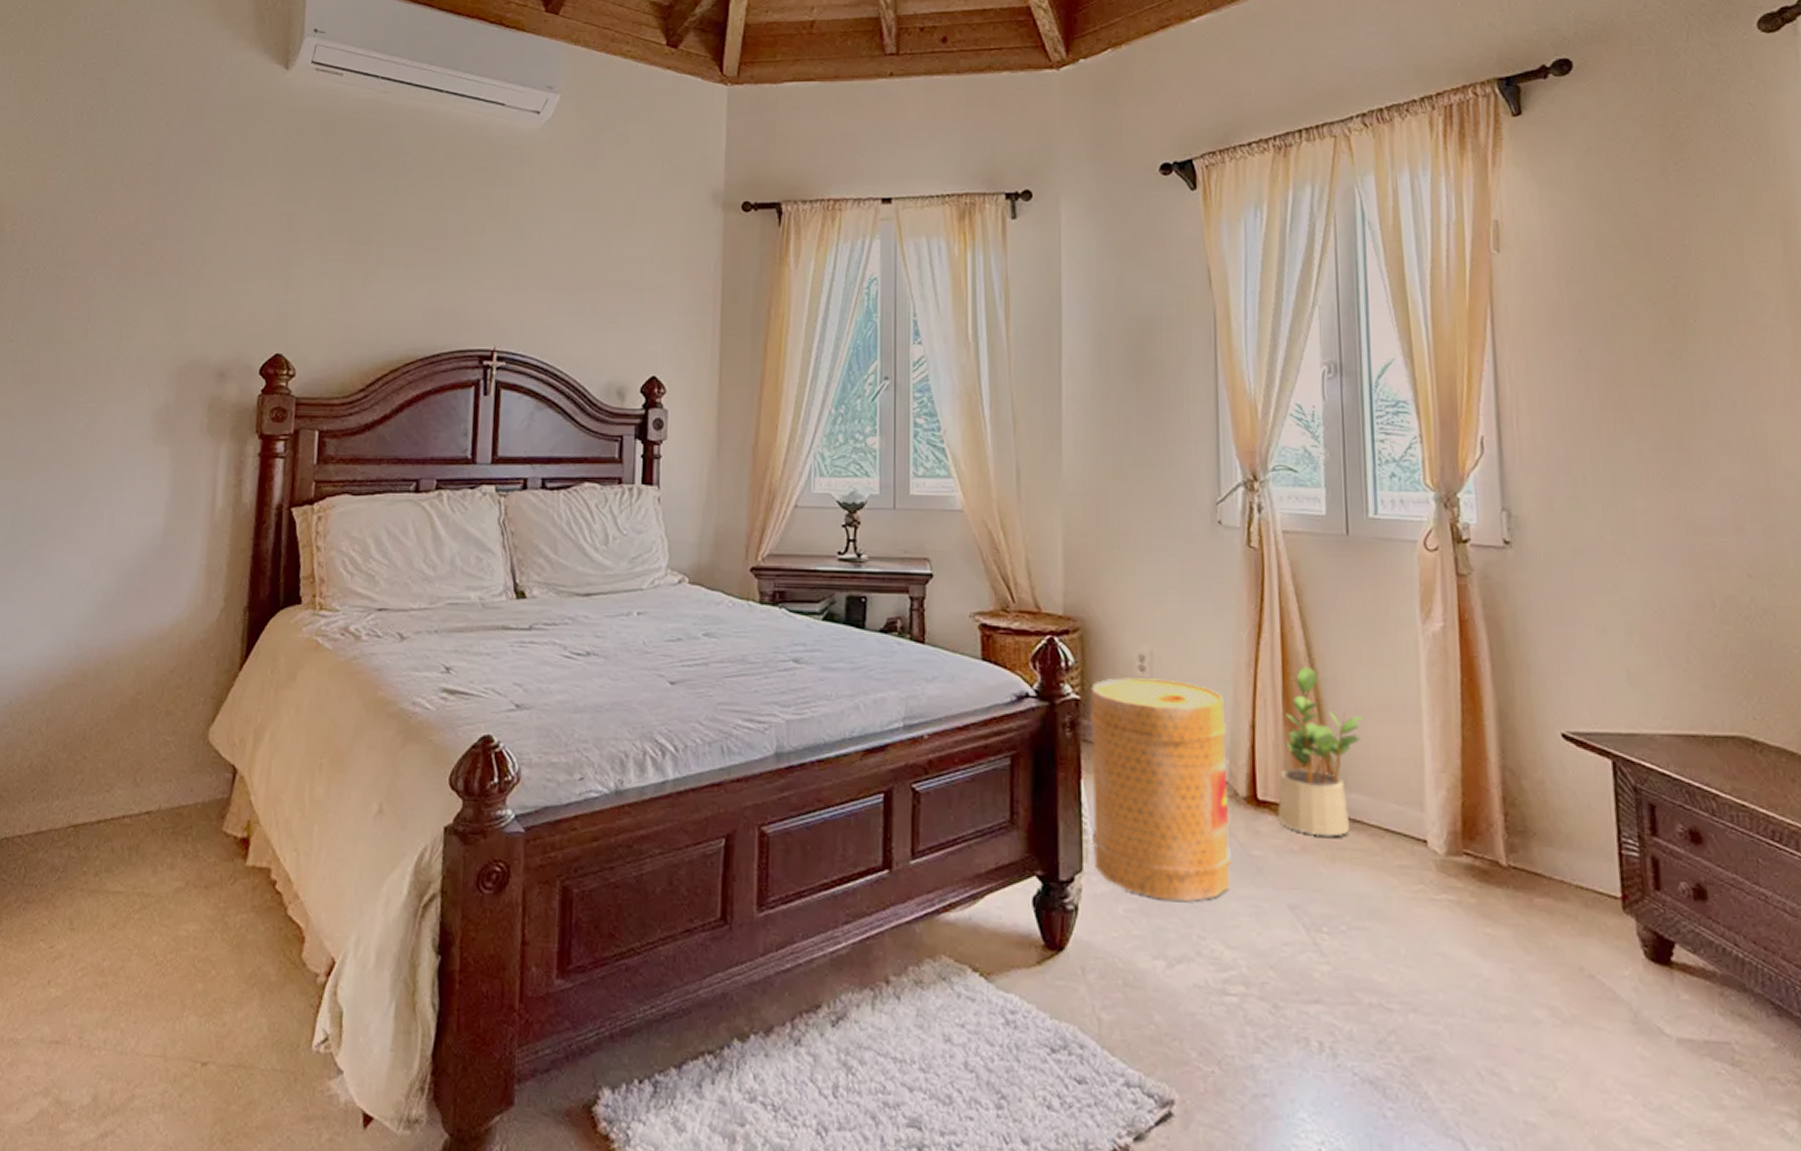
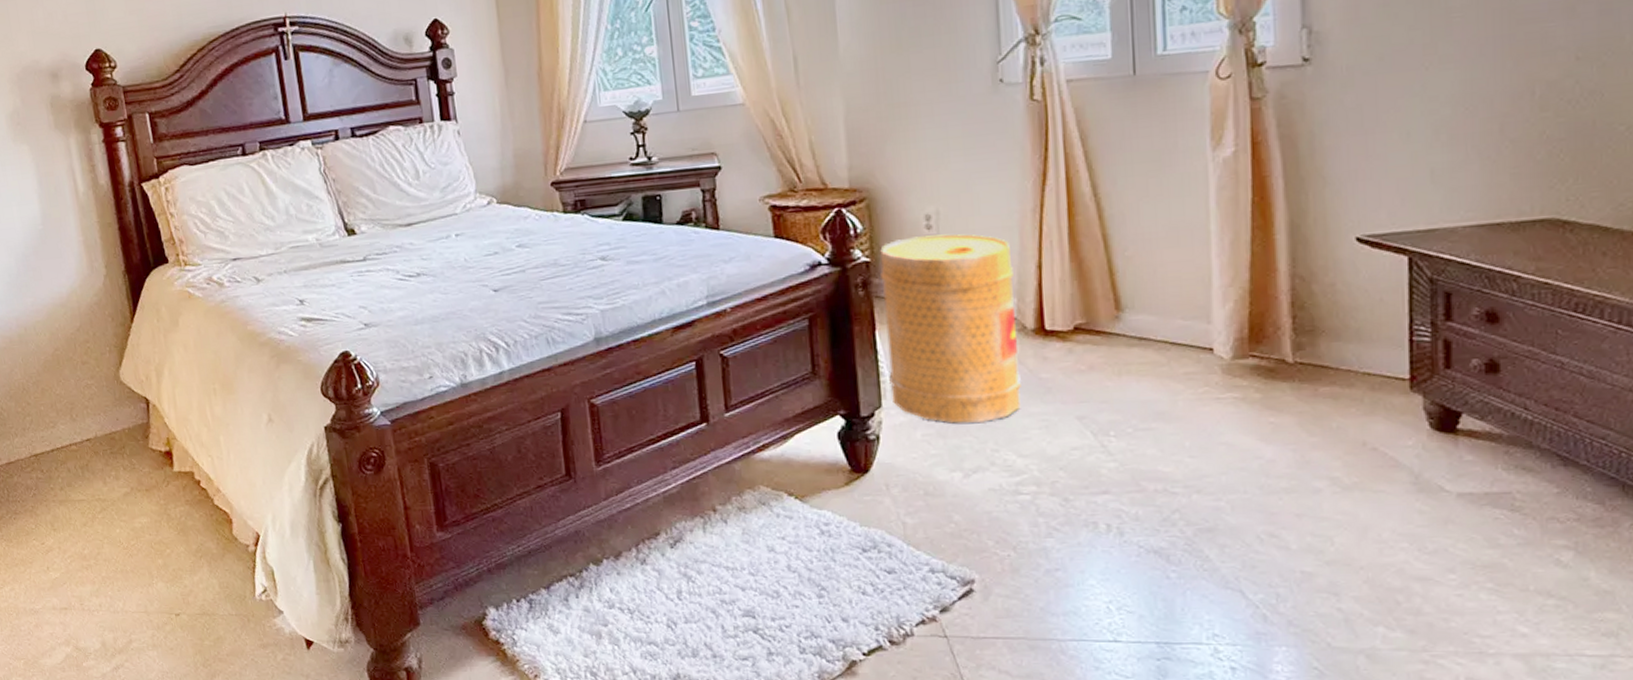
potted plant: present [1278,666,1365,837] -> none [1065,205,1152,356]

